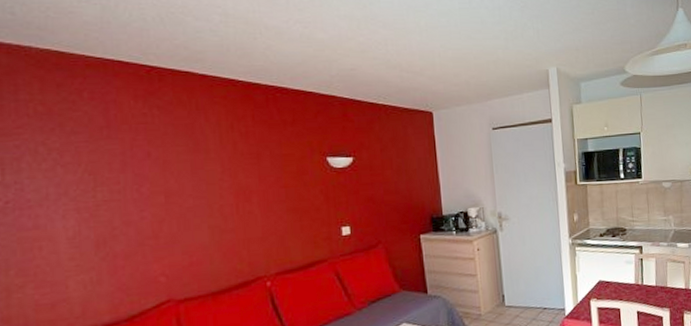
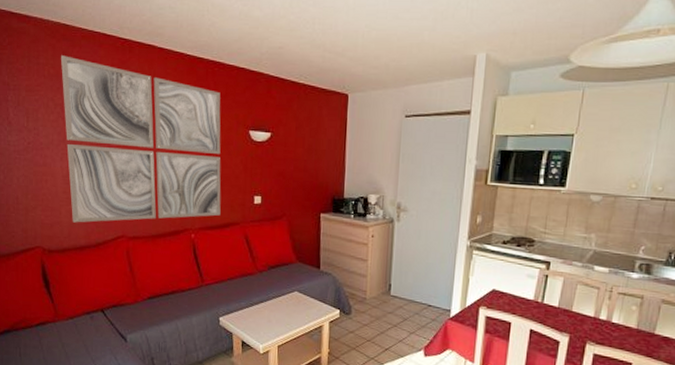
wall art: none [55,89,302,296] -> present [61,55,221,223]

